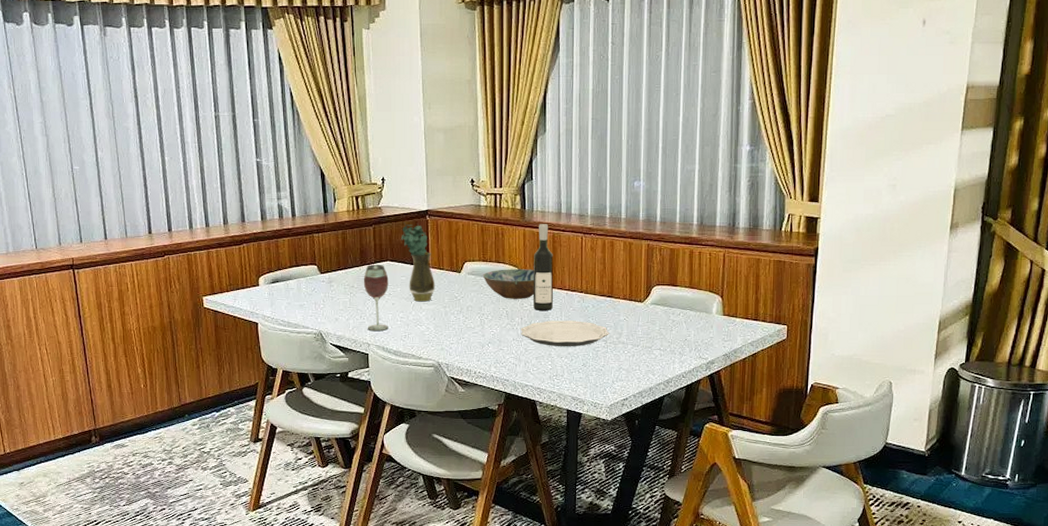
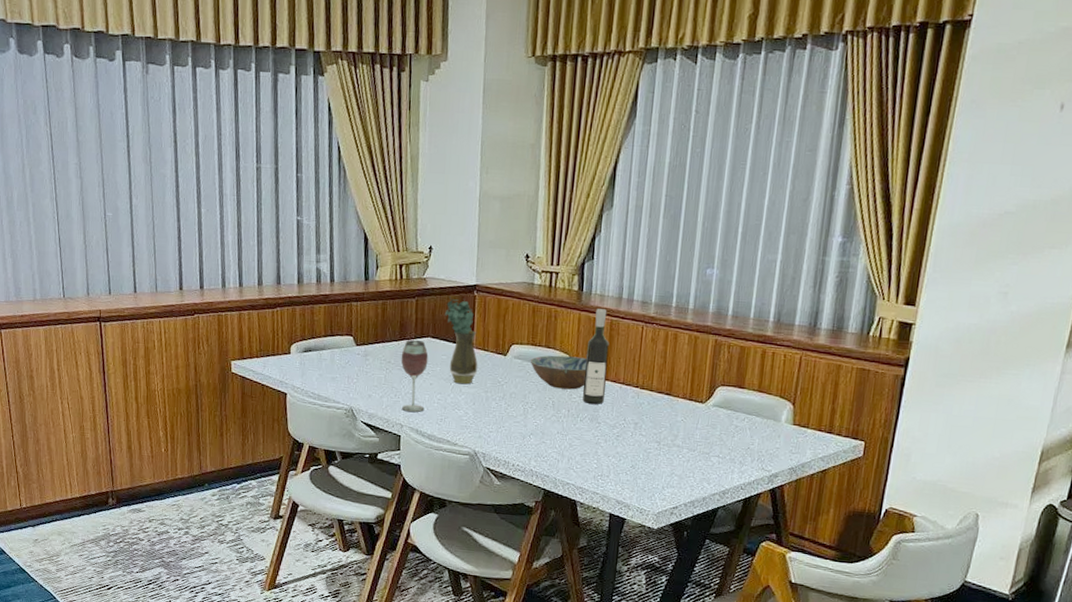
plate: present [520,320,609,347] -> none [566,415,664,446]

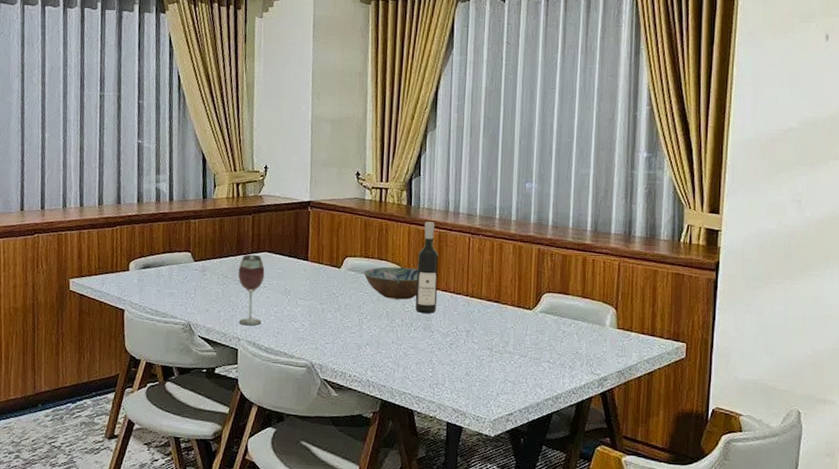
vase: present [445,296,478,384] -> none [280,213,314,297]

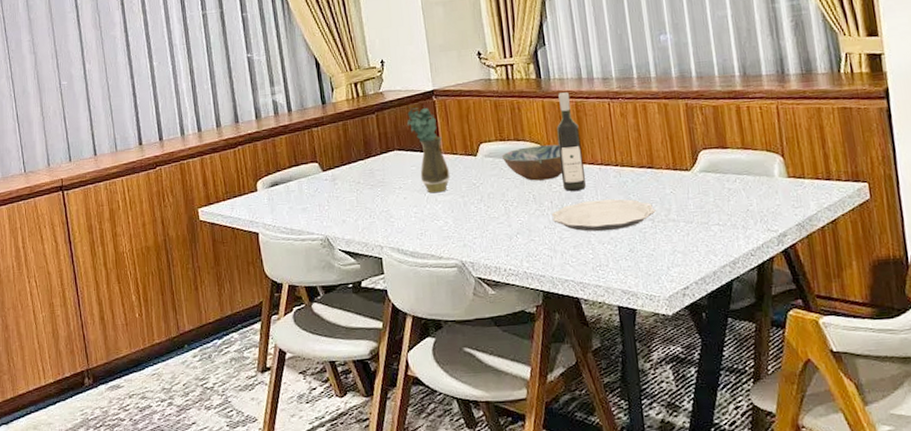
wineglass: present [238,255,265,325] -> none [369,155,402,231]
vase: none [280,213,314,297] -> present [407,106,450,193]
plate: none [400,324,495,354] -> present [551,199,656,232]

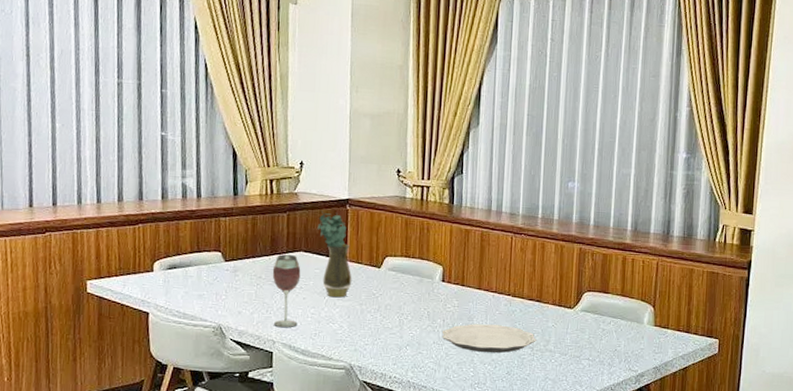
wineglass: none [369,155,402,231] -> present [272,255,301,327]
bowl: present [501,144,563,181] -> none [404,266,460,300]
bottle: present [556,92,587,191] -> none [457,220,481,313]

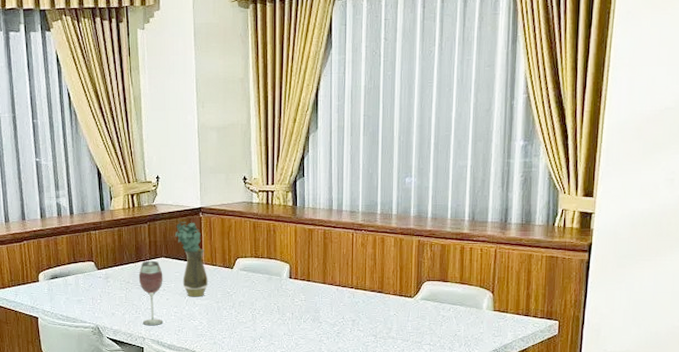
plate: present [441,324,536,353] -> none [291,316,379,342]

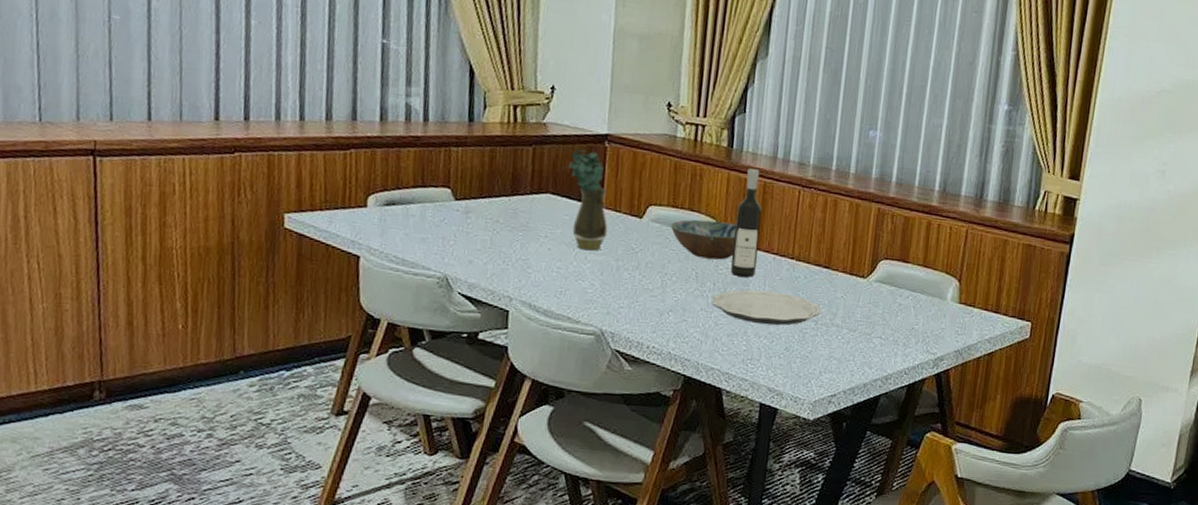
wineglass: present [138,261,163,325] -> none [511,196,547,282]
bowl: none [254,265,306,295] -> present [670,219,736,260]
plate: none [291,316,379,342] -> present [711,289,822,325]
bottle: none [304,220,324,306] -> present [731,168,762,277]

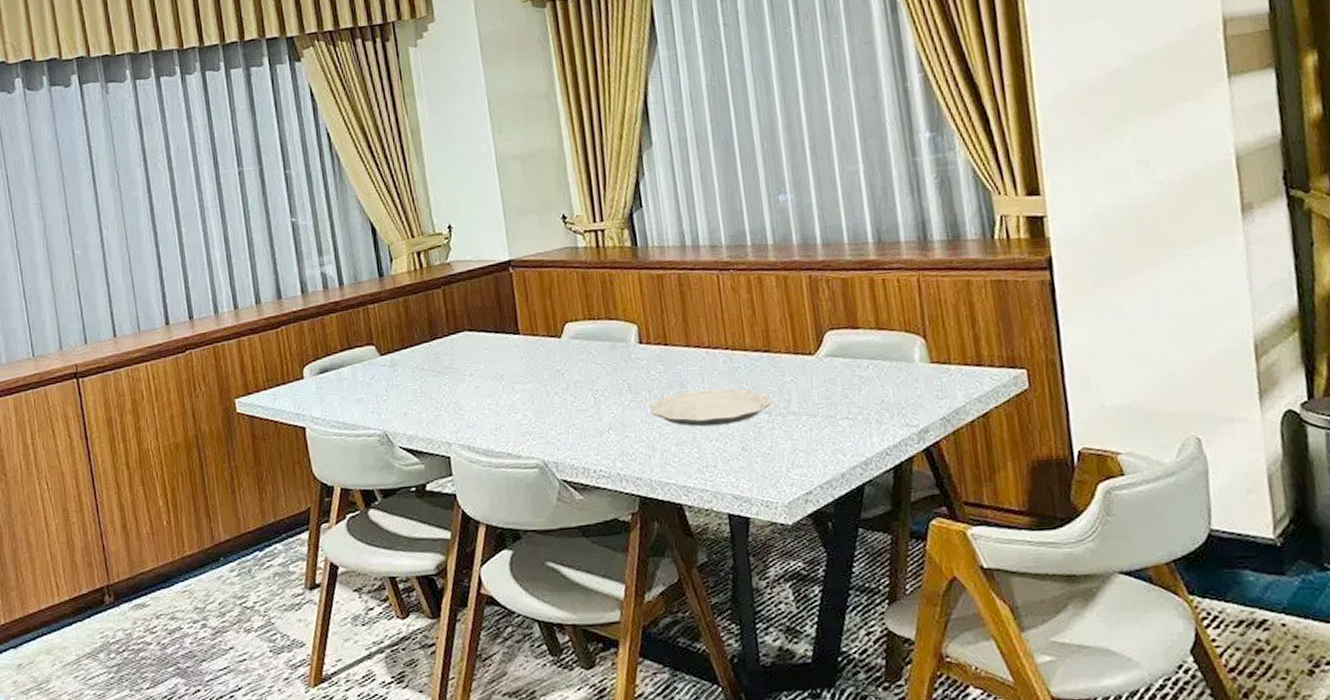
vase: present [568,146,608,251] -> none [479,279,530,382]
bowl: present [670,219,736,260] -> none [590,324,663,367]
bottle: present [731,168,762,277] -> none [655,262,691,379]

